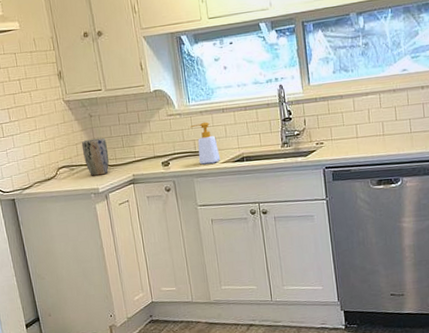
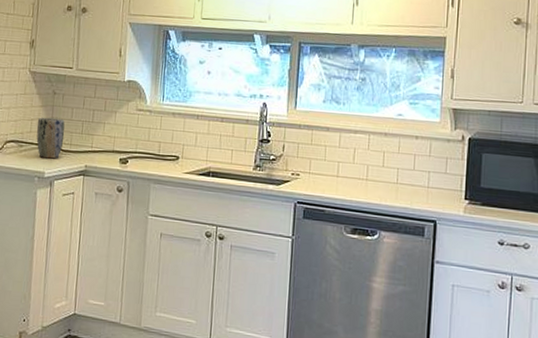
soap bottle: present [189,121,221,165] -> none [157,125,185,172]

